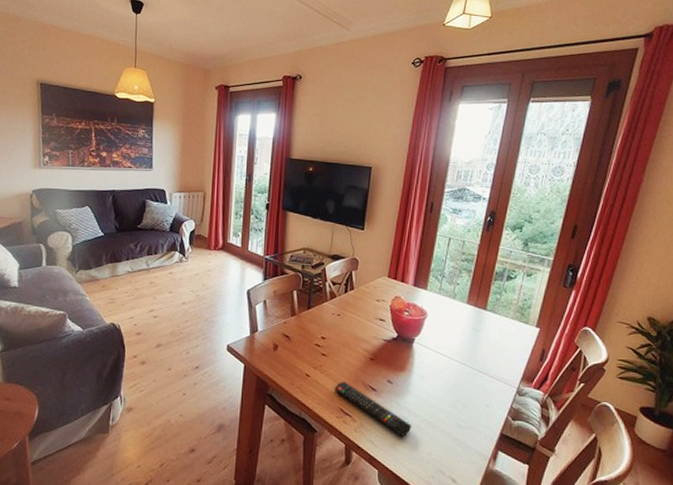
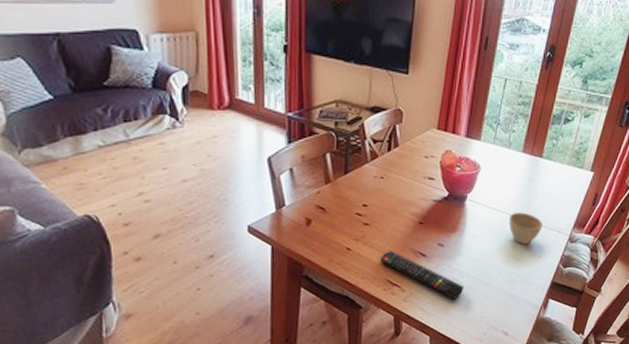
cup: none [456,359,489,391] -> present [509,212,543,244]

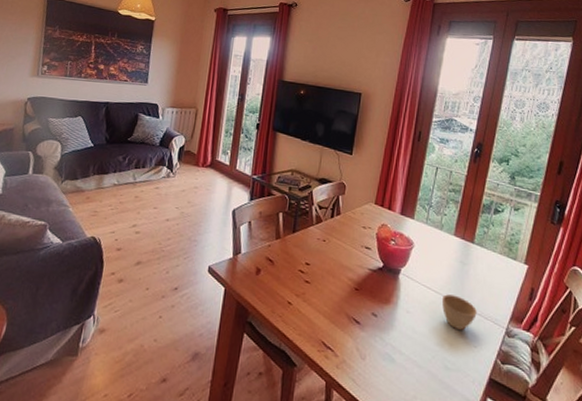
remote control: present [380,251,465,299] -> none [317,312,397,376]

